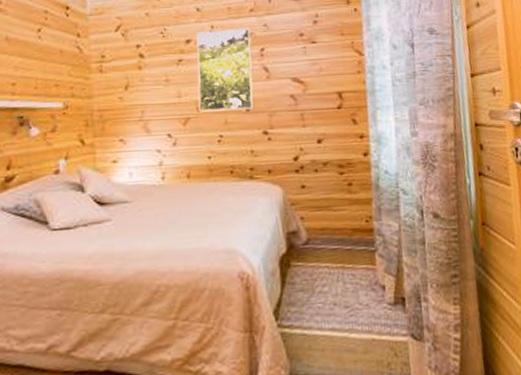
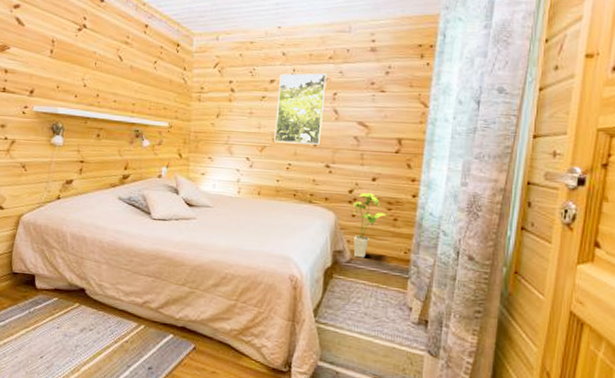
house plant: none [300,157,342,236] -> present [352,192,388,258]

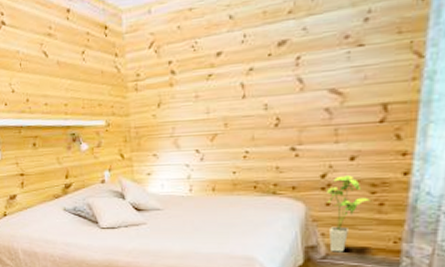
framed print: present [274,73,327,145] -> none [226,33,286,128]

